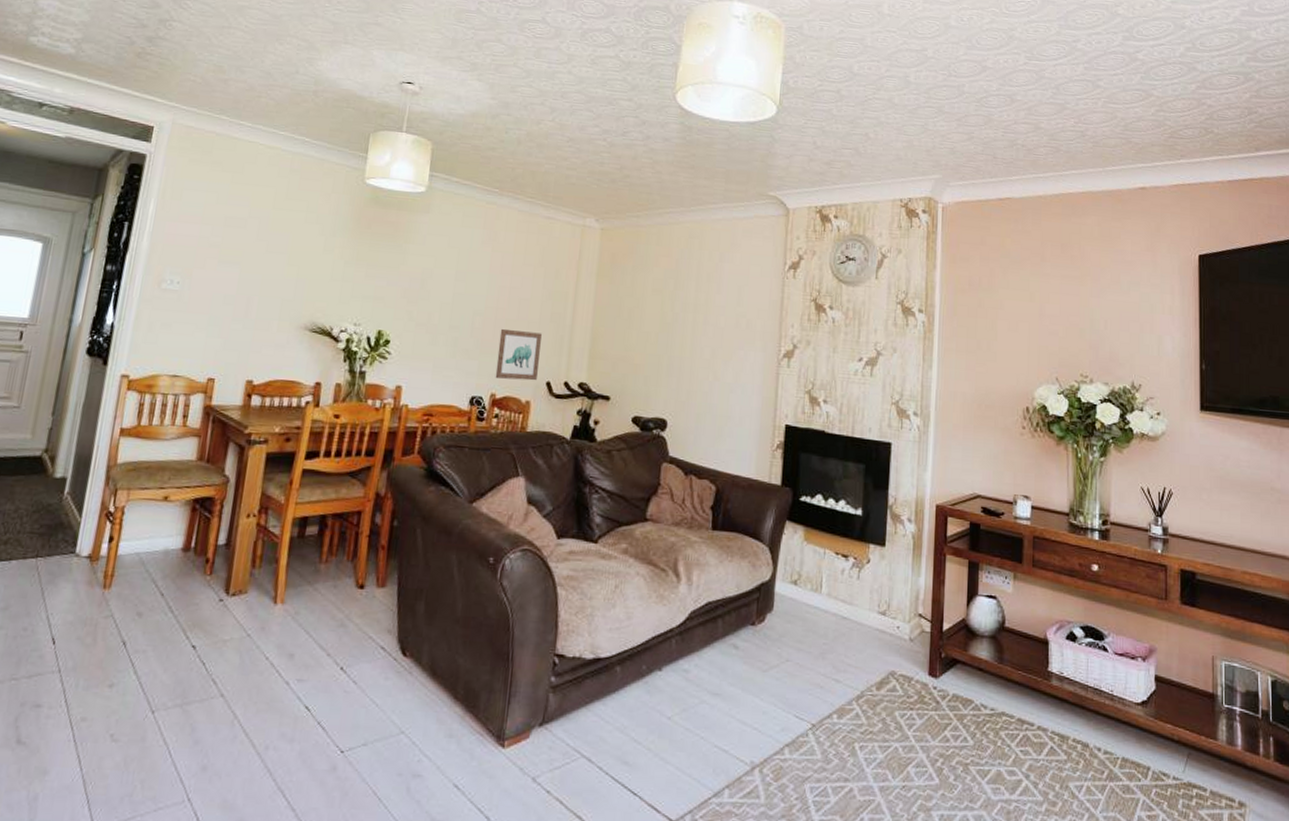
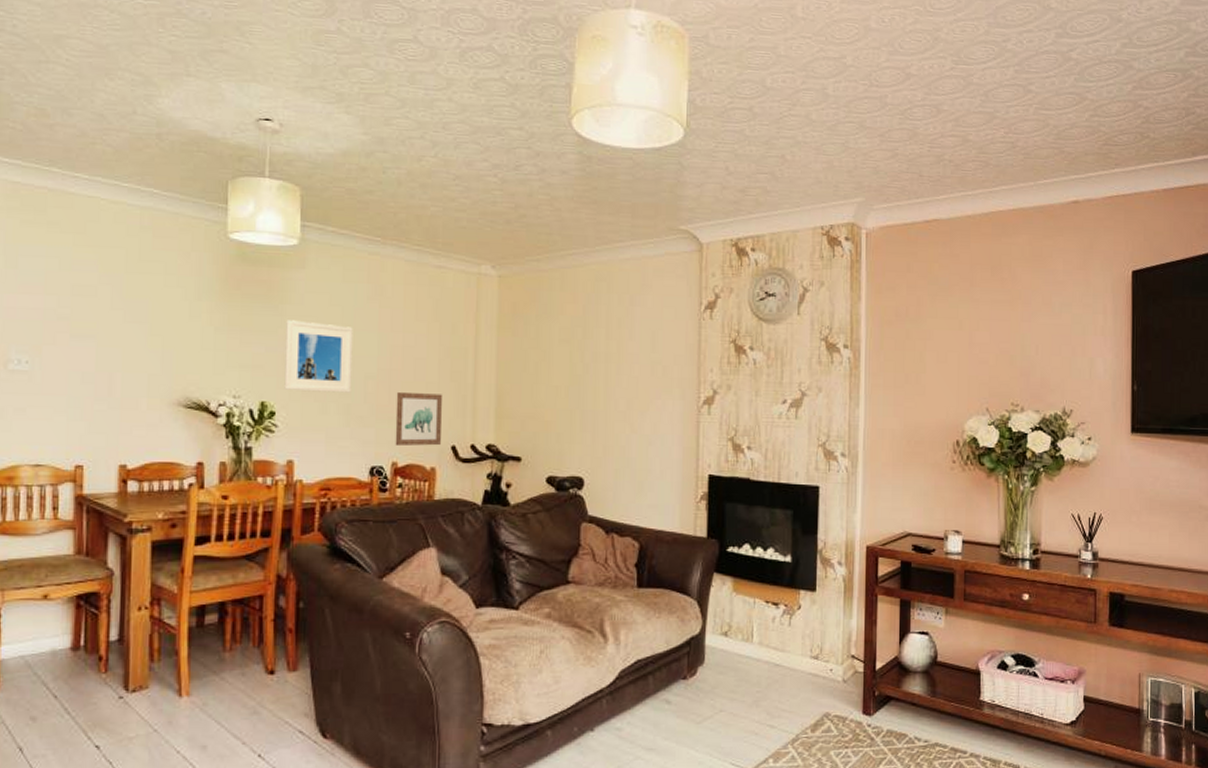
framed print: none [400,258,467,327] -> present [284,320,353,393]

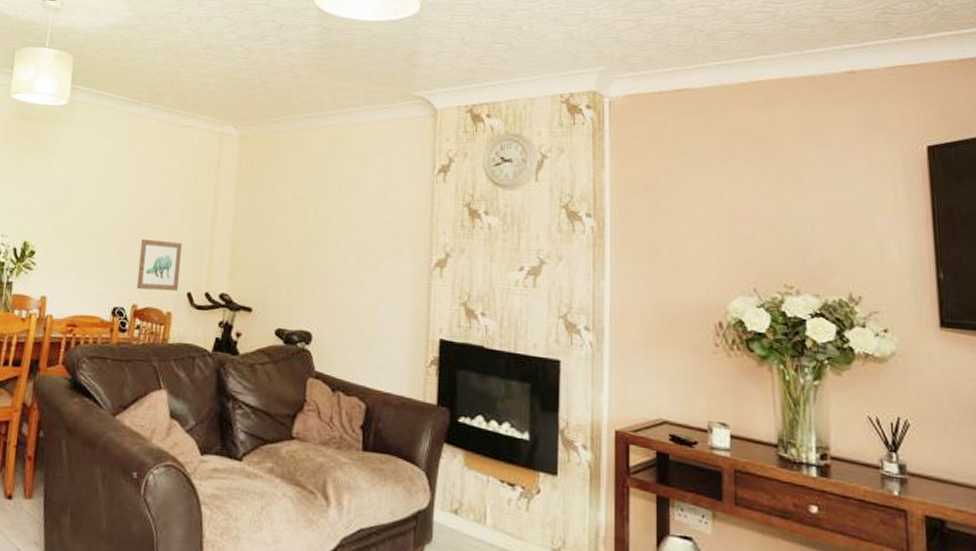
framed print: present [284,320,353,393] -> none [44,170,108,238]

